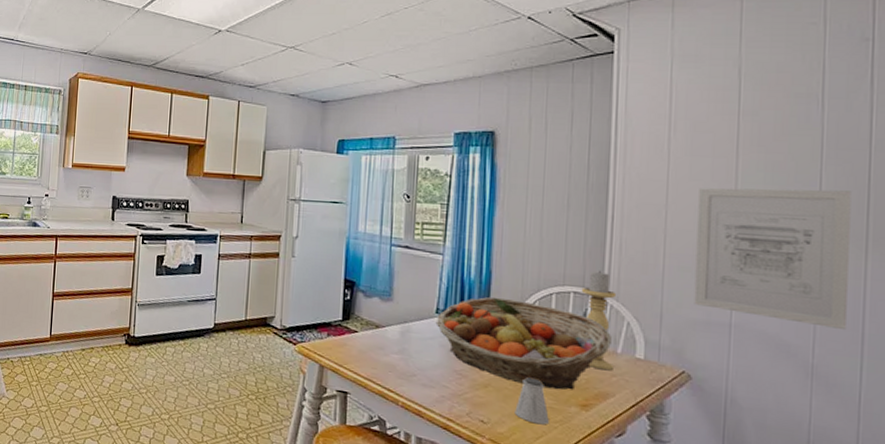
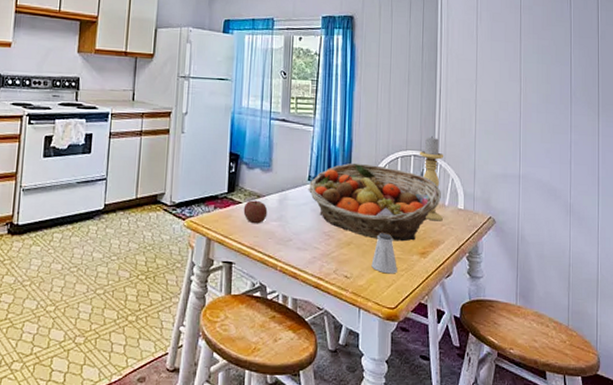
apple: none [360,330,388,356] -> present [243,200,268,224]
wall art: present [694,188,852,331] -> none [496,66,590,176]

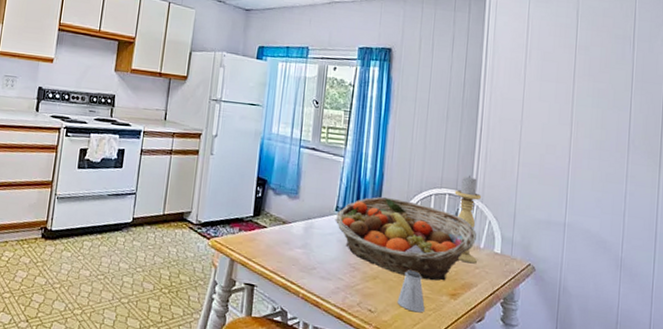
apple: present [243,200,268,224] -> none [268,225,293,250]

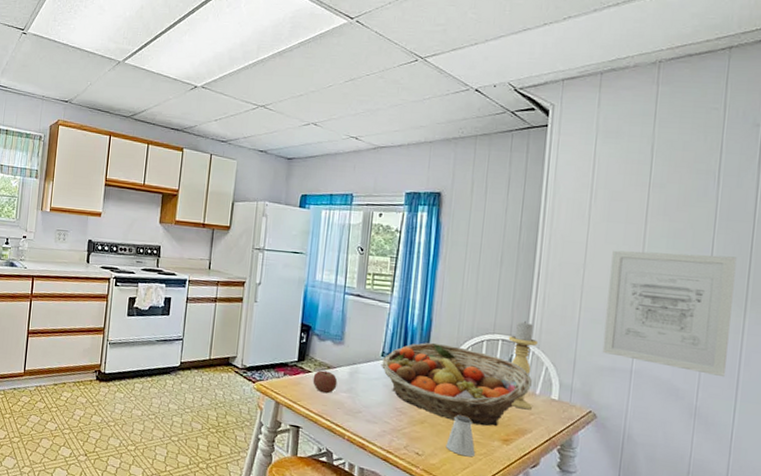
apple: none [268,225,293,250] -> present [312,370,338,394]
wall art: none [539,108,651,230] -> present [602,250,737,378]

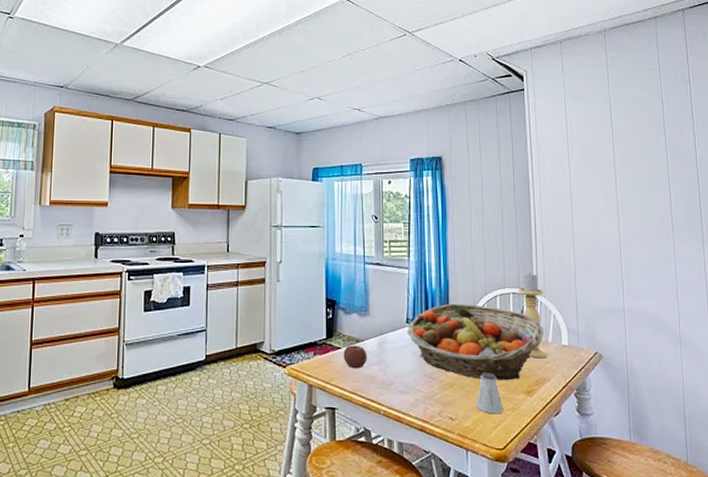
wall art: present [602,250,737,378] -> none [593,196,698,306]

